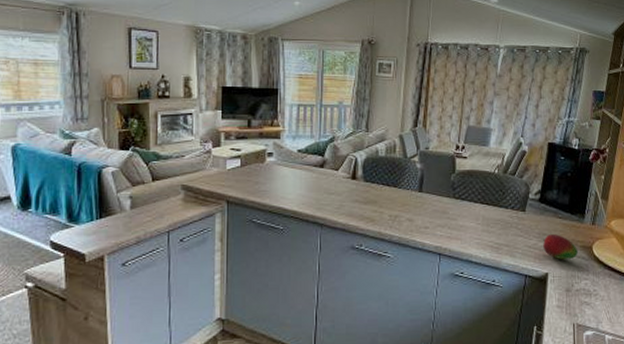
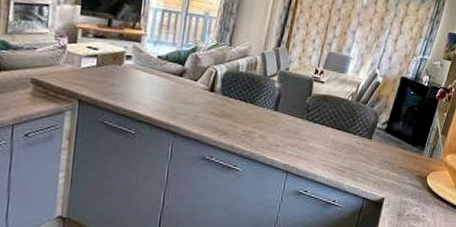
fruit: present [542,234,578,260] -> none [382,163,414,187]

